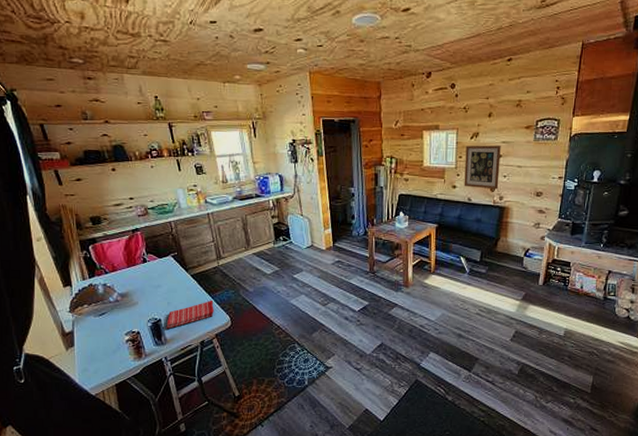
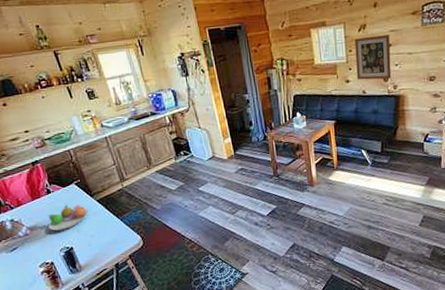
fruit bowl: none [140,276,181,302] -> present [47,204,88,232]
dish towel: present [166,300,214,329] -> none [79,222,125,256]

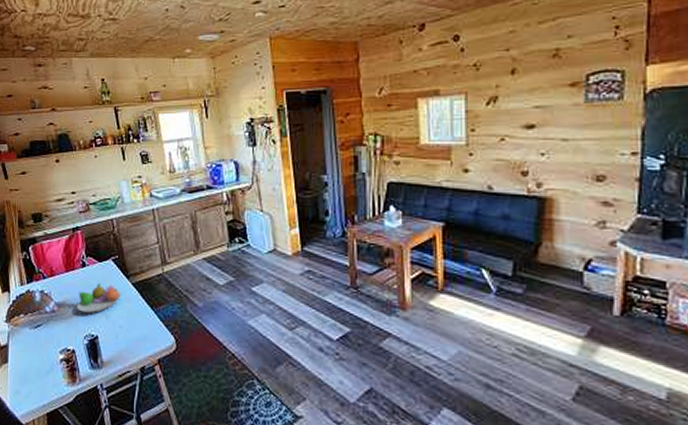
wall art: present [354,35,392,80] -> none [480,112,534,173]

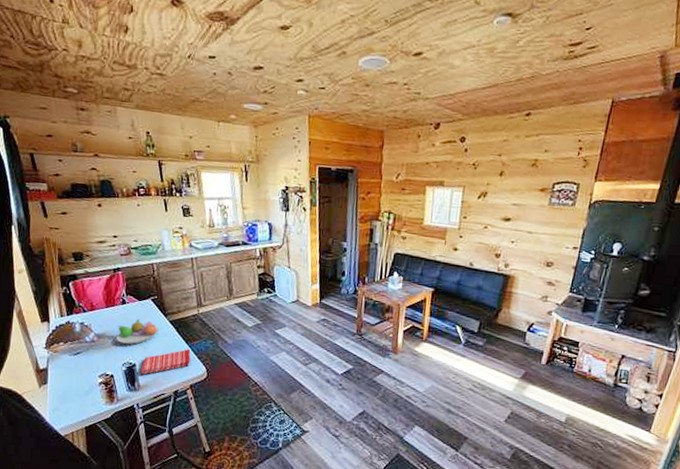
dish towel: none [103,315,157,349] -> present [140,348,191,375]

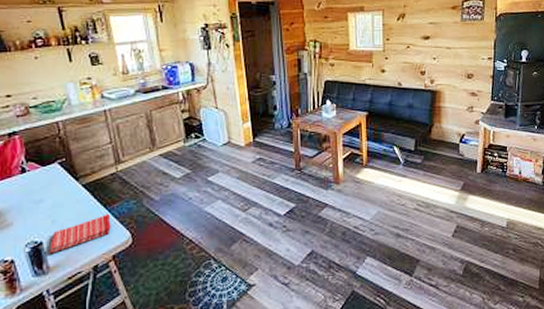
fruit bowl: present [116,319,158,345] -> none [15,188,69,221]

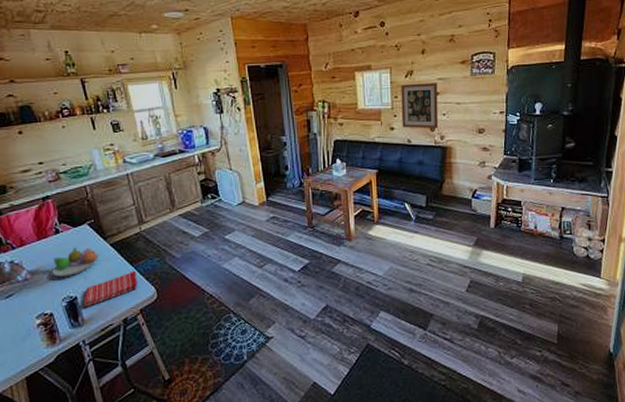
fruit bowl: none [15,188,69,221] -> present [52,247,99,278]
wall art: none [393,26,429,73] -> present [401,83,439,129]

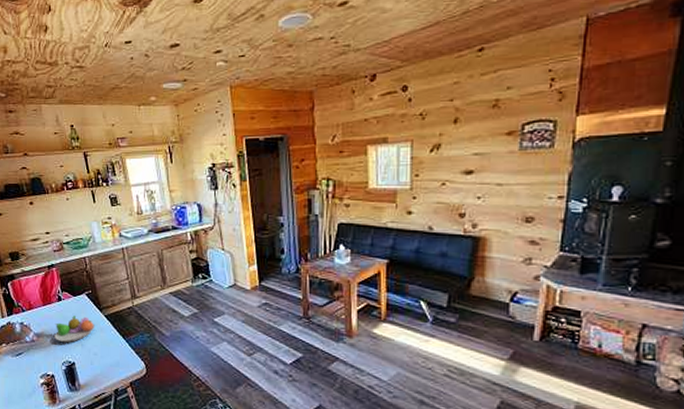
dish towel: present [83,270,137,307] -> none [80,343,128,374]
wall art: present [401,83,439,129] -> none [422,159,472,215]

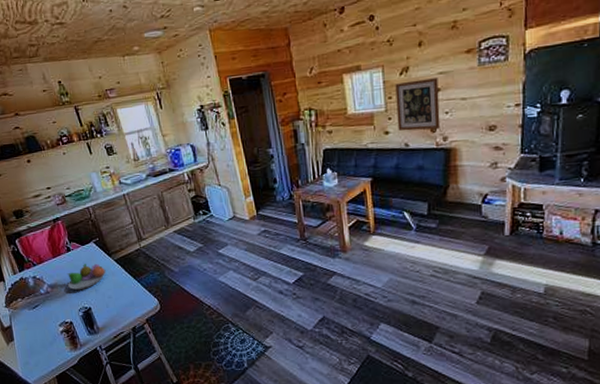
wall art: none [422,159,472,215] -> present [395,78,441,131]

